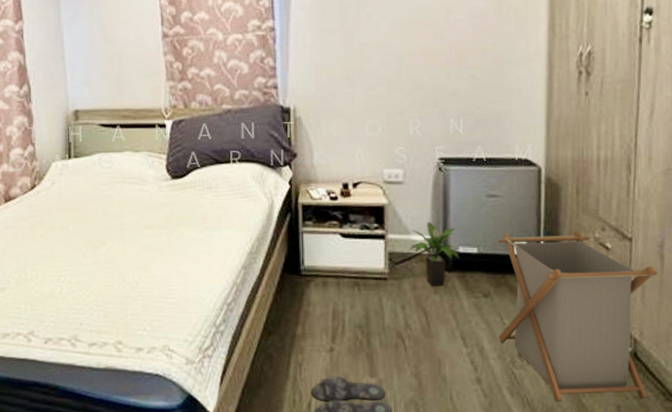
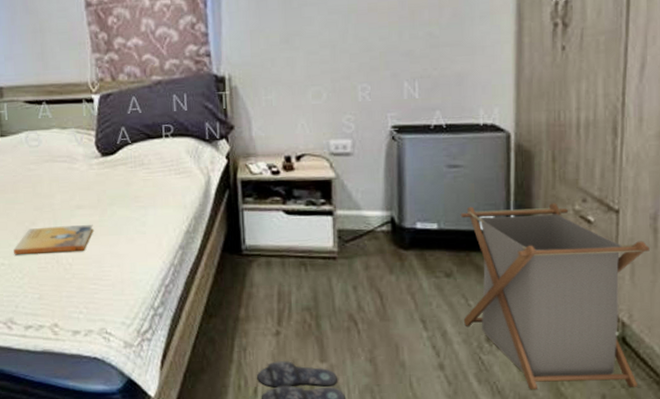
book: none [81,244,161,273] -> present [14,224,94,255]
potted plant: present [409,221,460,286] -> none [360,195,418,265]

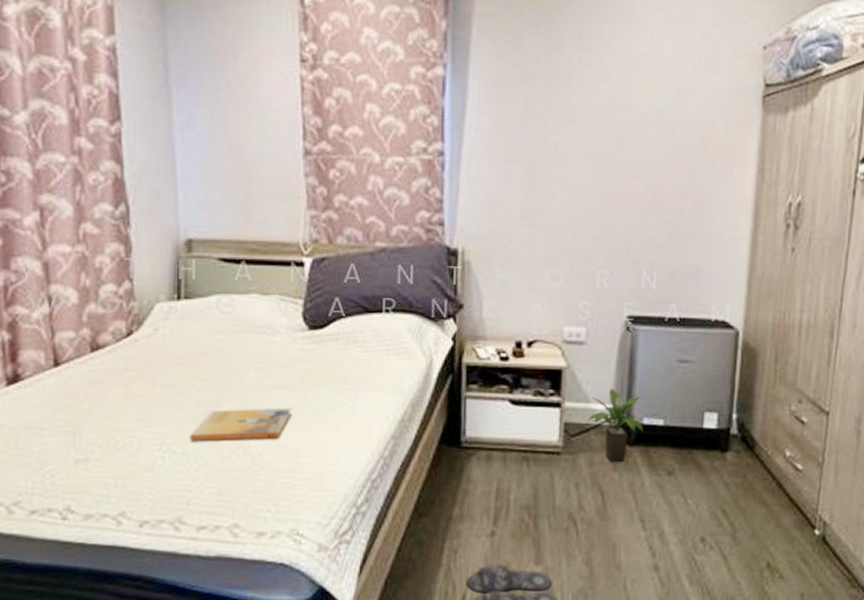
potted plant: none [360,195,418,265] -> present [587,388,644,462]
laundry basket: present [460,203,650,390] -> none [680,403,853,590]

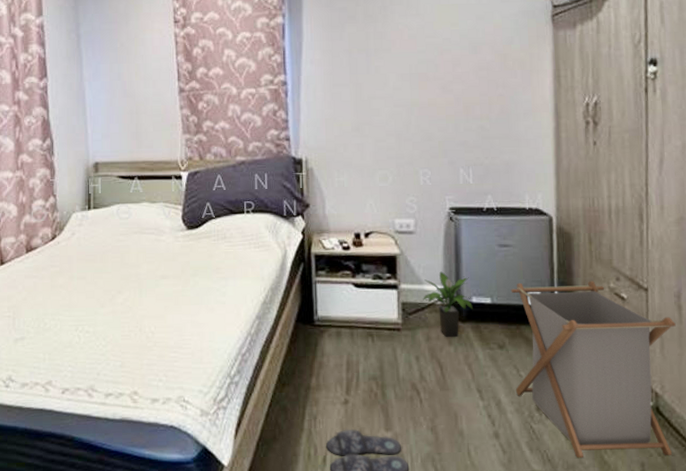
book: present [190,407,292,442] -> none [99,293,176,323]
laundry basket: none [680,403,853,590] -> present [510,281,676,459]

